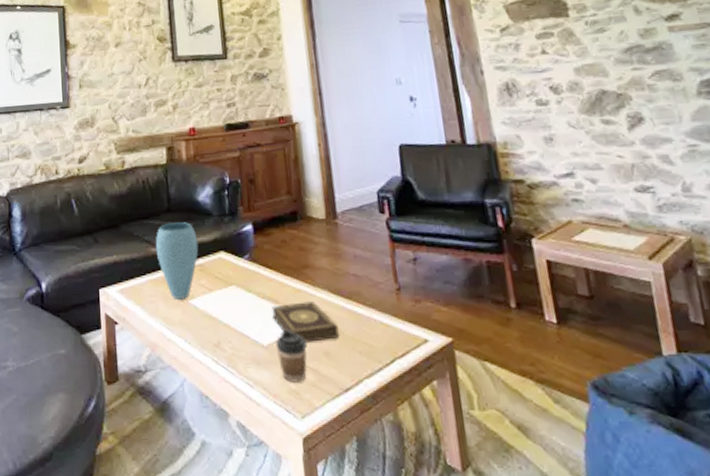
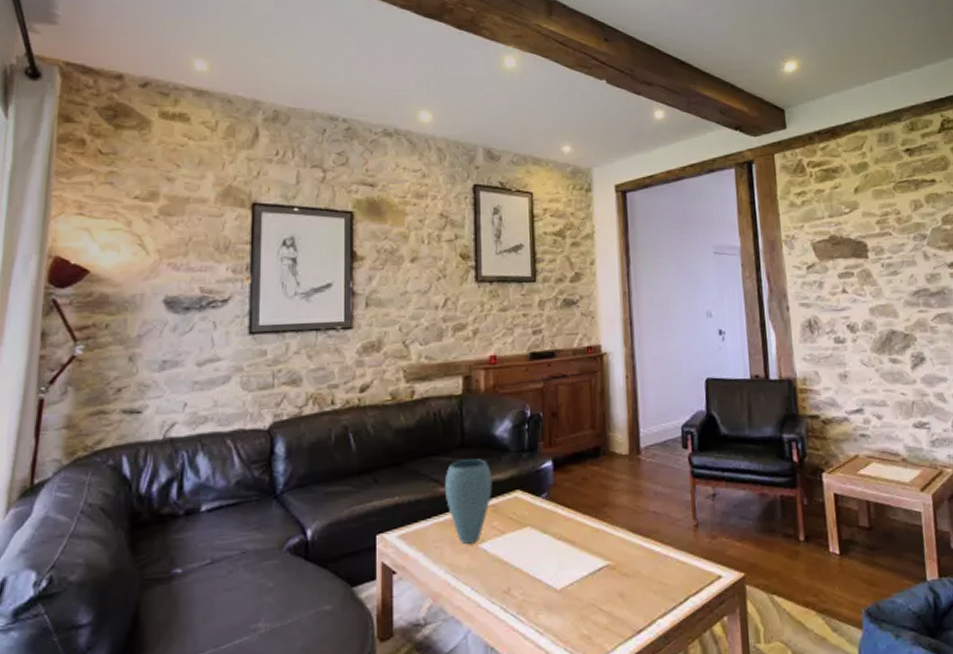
book: present [271,301,339,343] -> none [567,541,635,584]
coffee cup: present [275,330,307,383] -> none [569,572,602,627]

